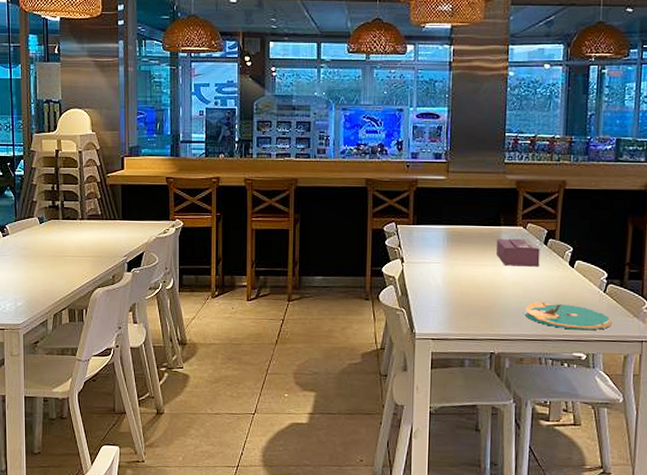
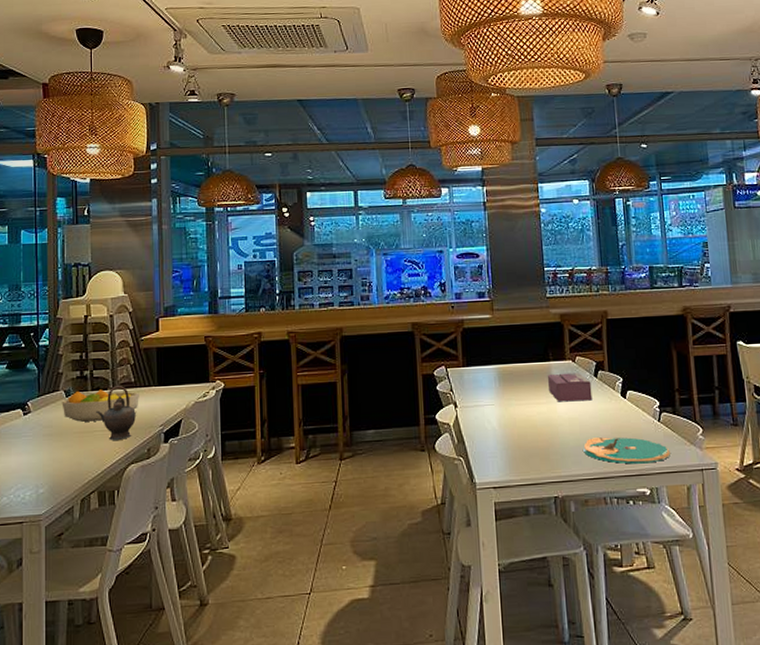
fruit bowl: none [36,218,105,247] -> present [62,389,139,422]
teapot: none [67,217,102,266] -> present [96,386,136,440]

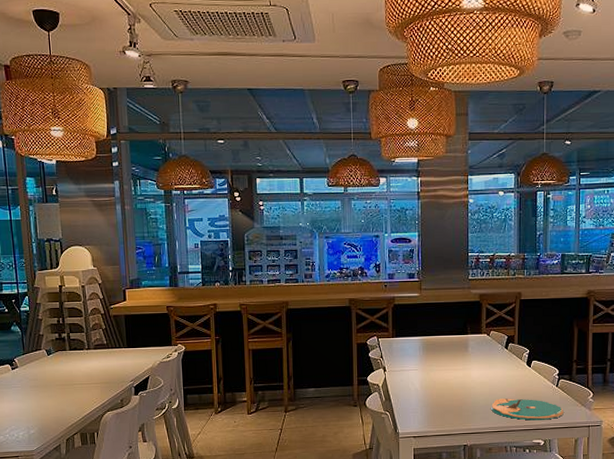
fruit bowl: present [62,389,139,422] -> none [44,349,112,376]
teapot: present [96,386,136,440] -> none [74,347,109,392]
tissue box: present [547,372,593,402] -> none [464,344,502,369]

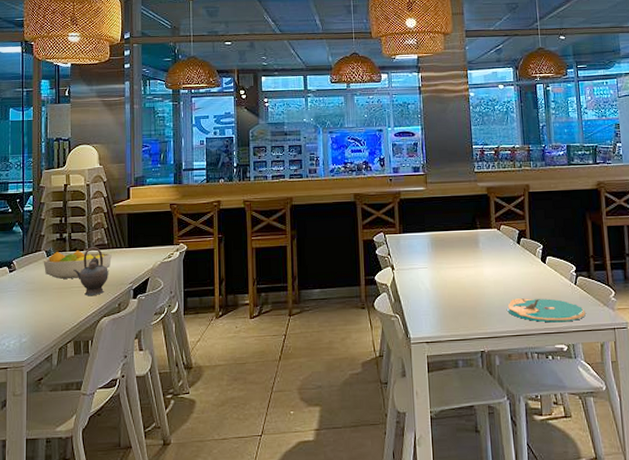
fruit bowl: none [44,349,112,376] -> present [43,250,112,279]
teapot: none [74,347,109,392] -> present [73,247,108,295]

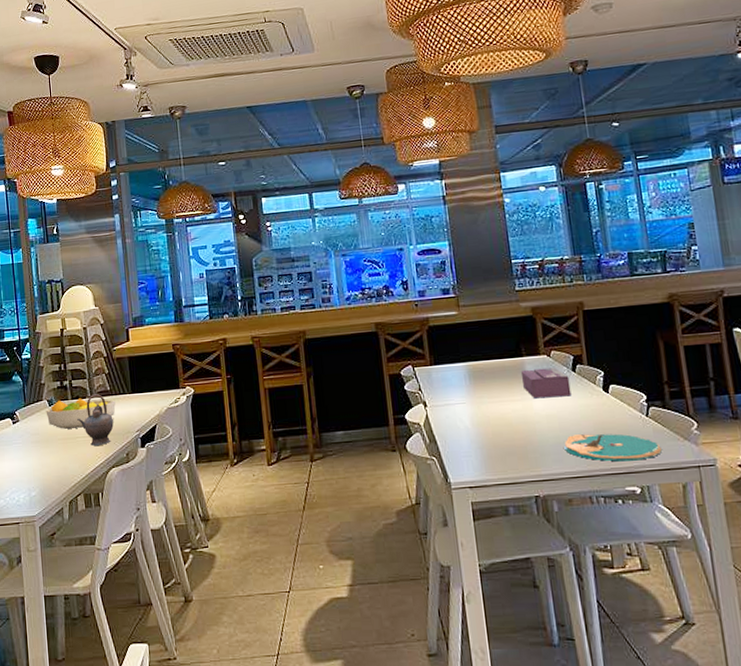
tissue box: none [475,239,516,266] -> present [521,367,572,399]

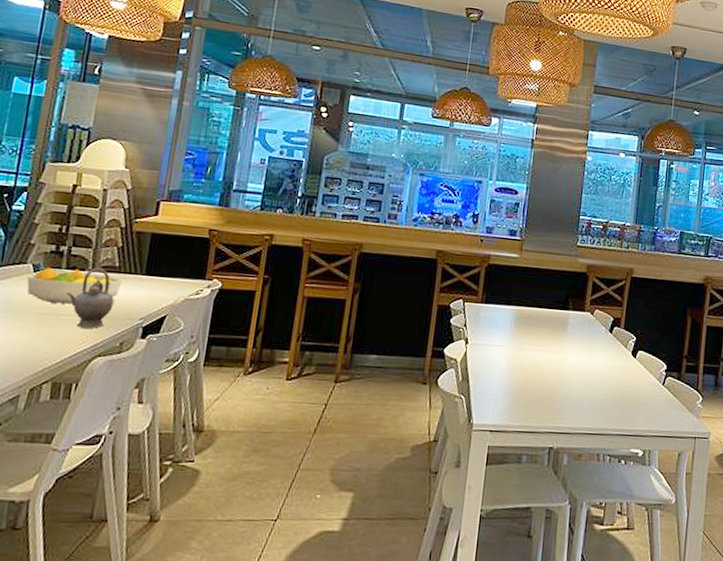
tissue box: present [521,367,572,399] -> none [562,323,605,356]
plate: present [564,434,662,462] -> none [586,393,668,425]

